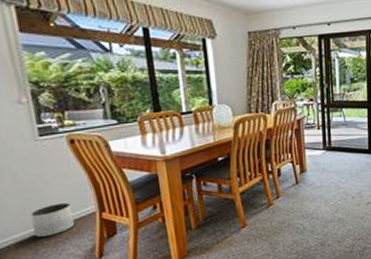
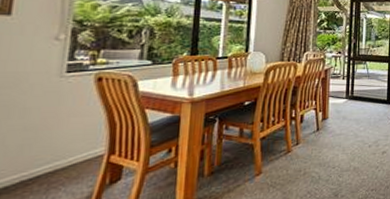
planter: present [30,203,74,238] -> none [26,144,78,183]

